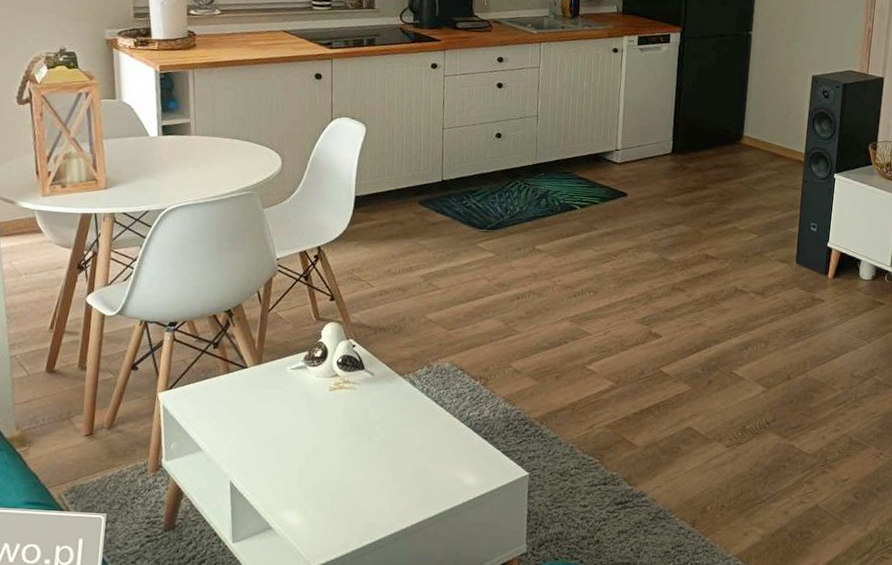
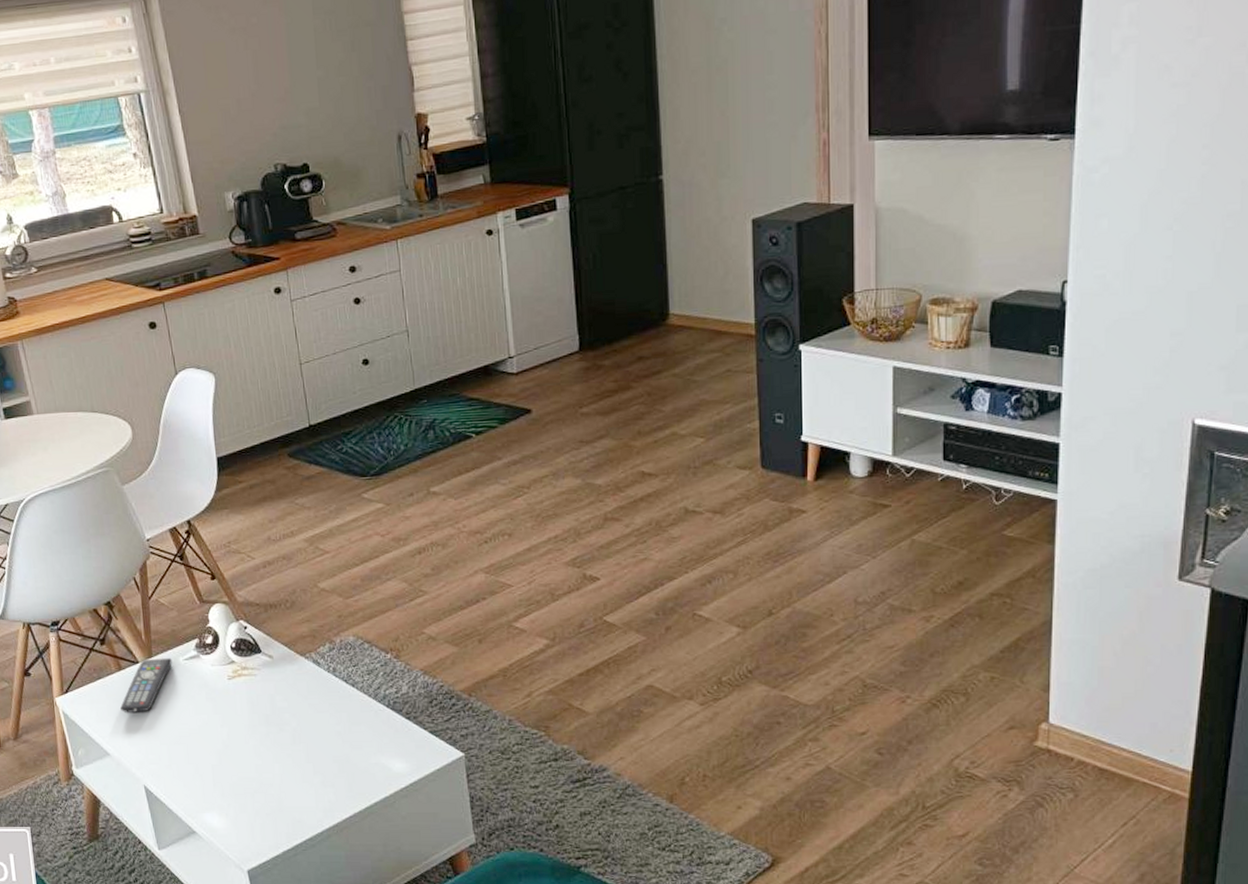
remote control: none [221,365,280,413] -> present [120,658,172,713]

